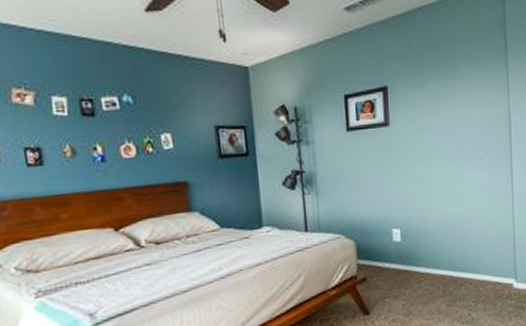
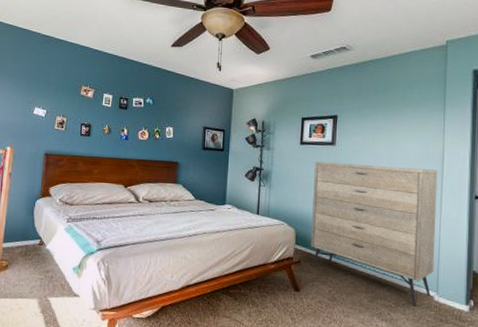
dresser: none [367,138,511,300] -> present [311,161,438,307]

